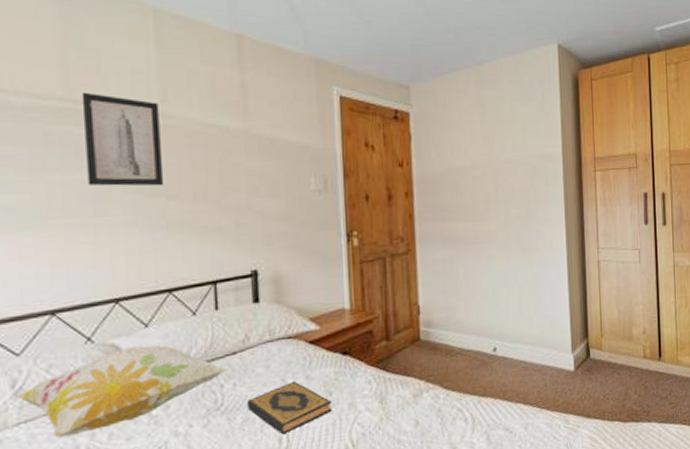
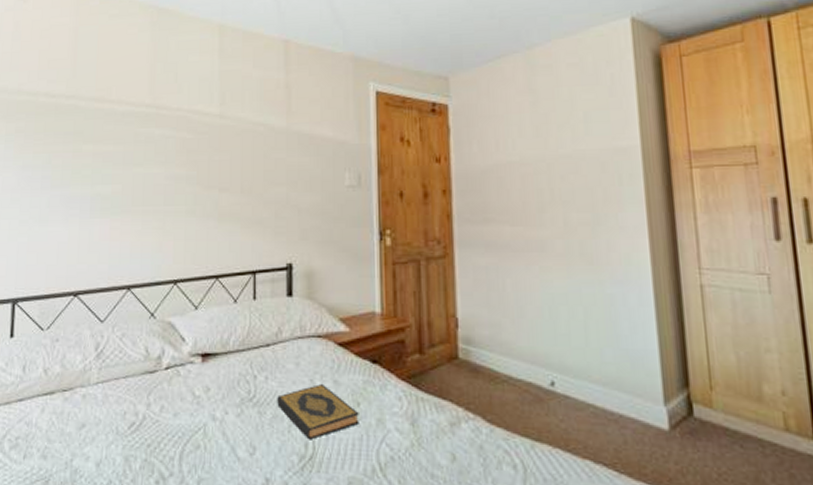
decorative pillow: present [15,345,227,438] -> none [97,326,261,402]
wall art: present [81,92,164,186] -> none [162,99,219,180]

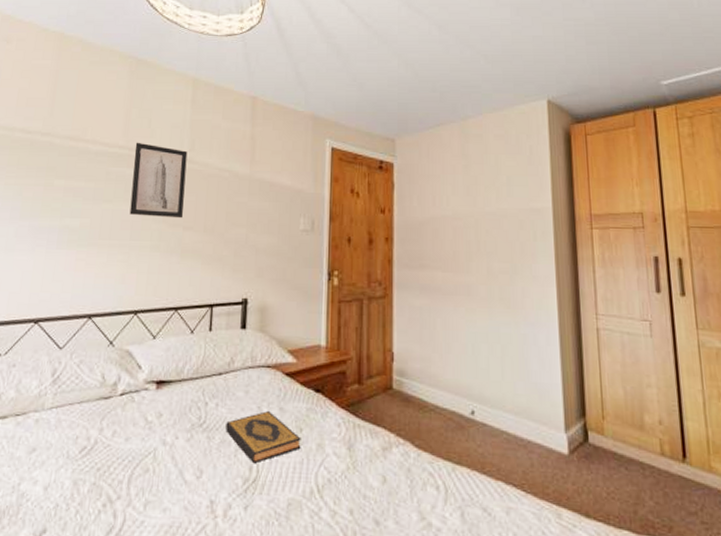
wall art: none [162,99,219,180] -> present [129,142,188,219]

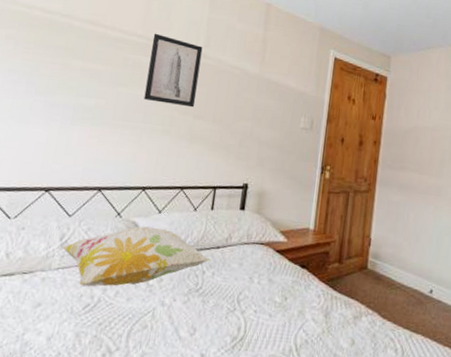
decorative pillow: none [53,355,213,427] -> present [61,226,211,287]
hardback book: present [226,411,301,464] -> none [219,281,286,325]

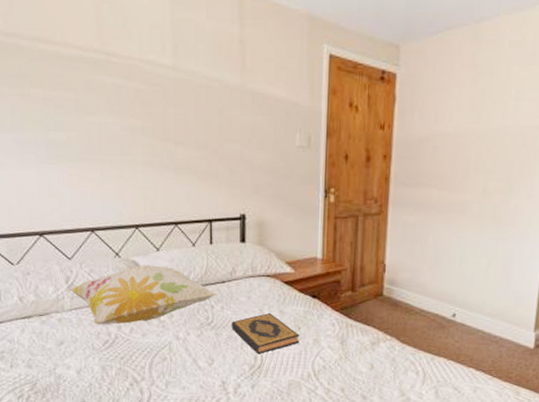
wall art: present [143,33,203,108] -> none [112,45,174,133]
hardback book: none [219,281,286,325] -> present [232,313,300,354]

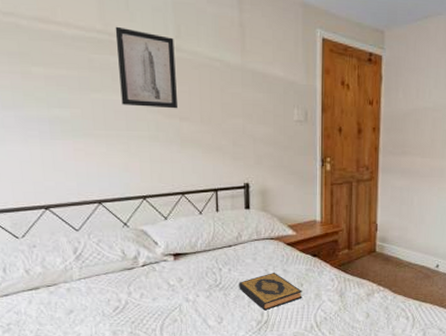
decorative pillow: present [69,265,217,325] -> none [77,233,225,292]
wall art: none [112,45,174,133] -> present [115,26,179,109]

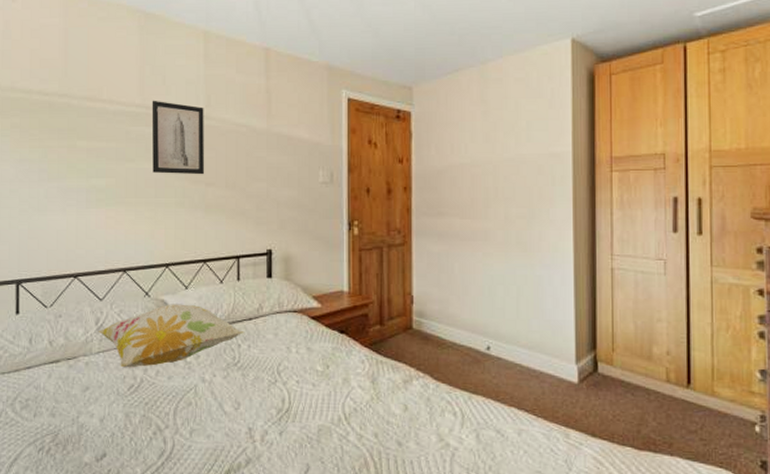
decorative pillow: none [77,233,225,292] -> present [98,304,244,368]
hardback book: present [239,273,302,311] -> none [258,351,328,397]

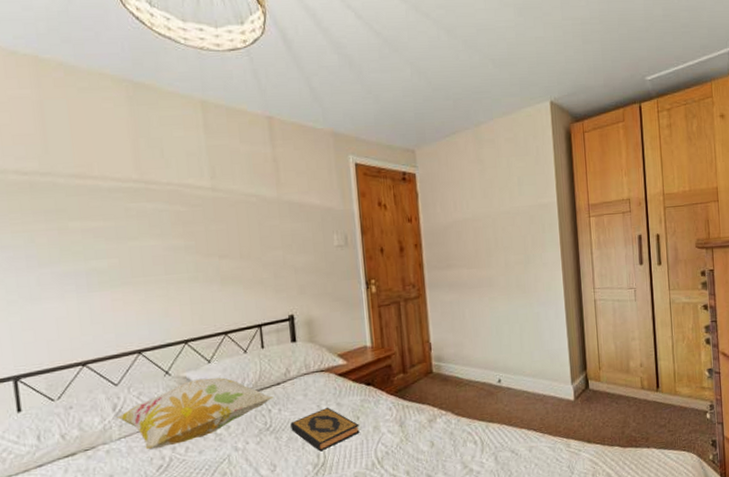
wall art: present [151,100,205,175] -> none [150,174,217,250]
hardback book: none [258,351,328,397] -> present [290,408,360,452]

